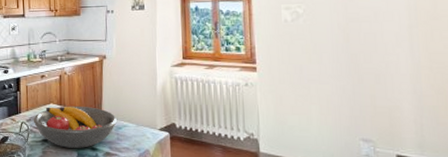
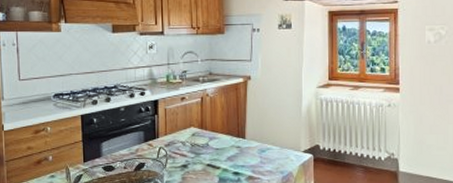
fruit bowl: present [33,106,118,148] -> none [172,129,261,173]

